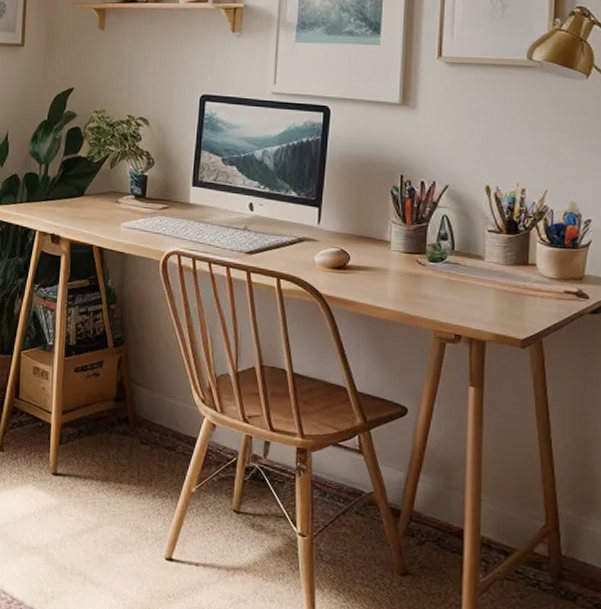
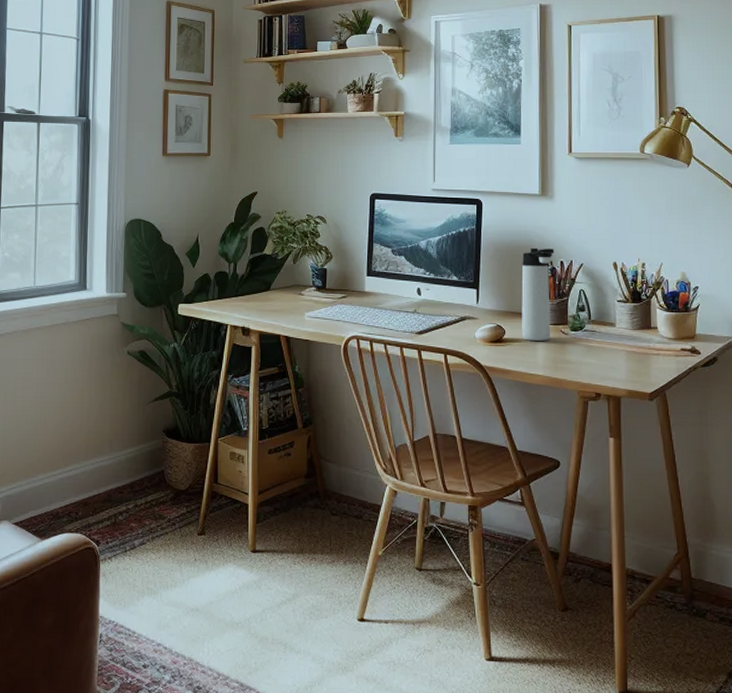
thermos bottle: none [370,165,414,271] -> present [521,249,554,341]

